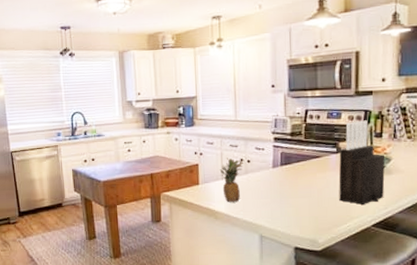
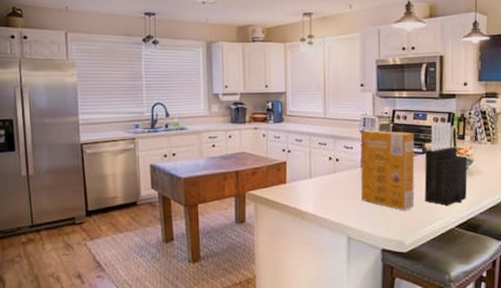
fruit: present [219,158,243,203] -> none [308,156,332,203]
box: none [272,131,329,210] -> present [360,130,415,211]

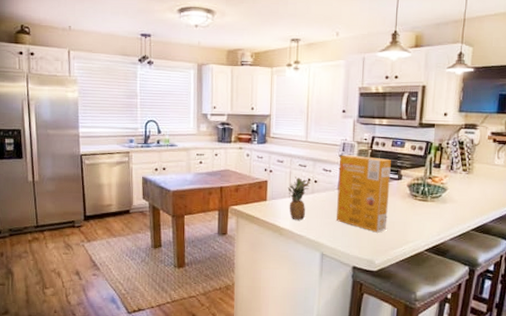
fruit: none [308,156,332,203] -> present [287,176,311,220]
knife block: present [424,122,468,205] -> none [397,151,442,230]

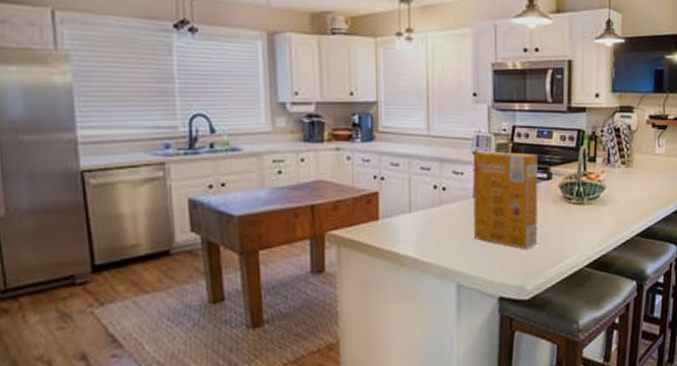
fruit: present [287,176,311,220] -> none [406,184,437,243]

